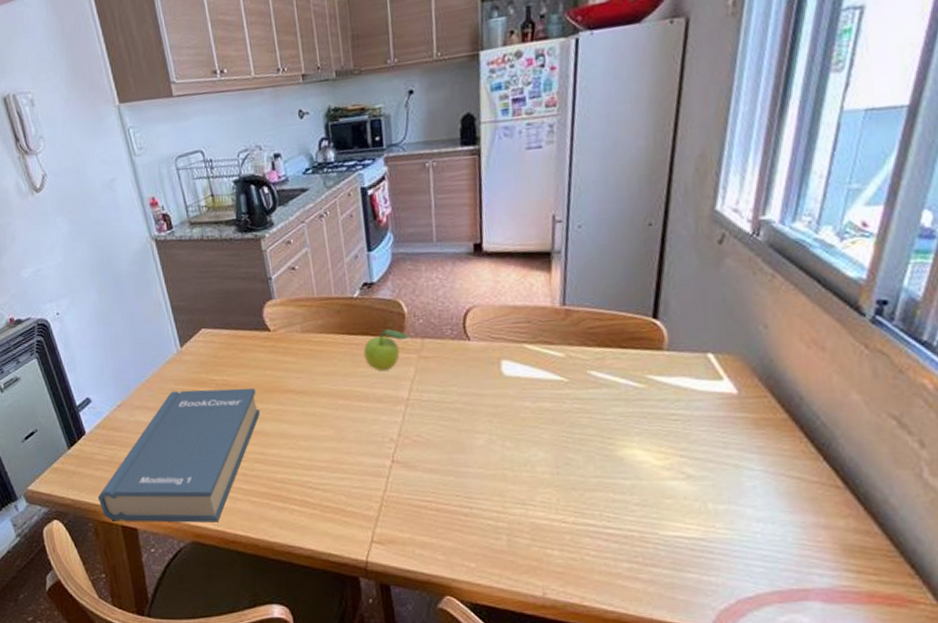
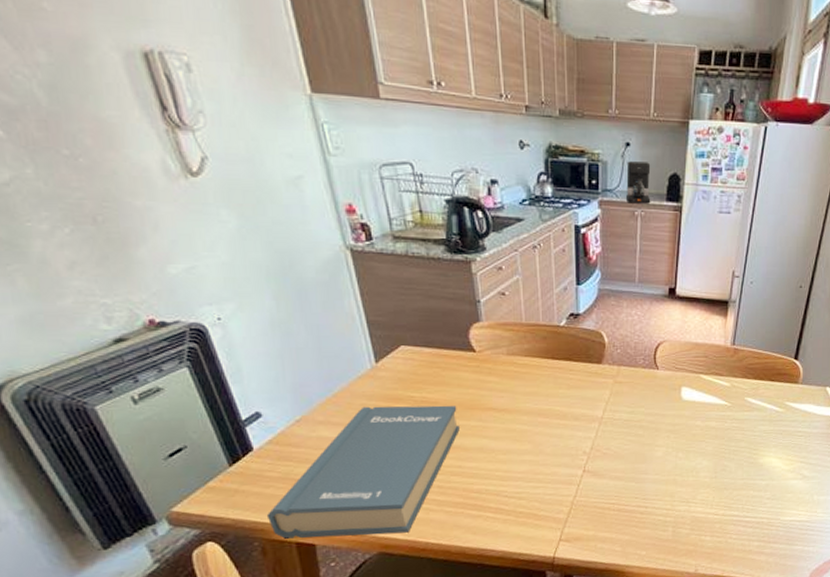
fruit: present [363,328,412,371] -> none [566,355,610,392]
coffee maker: none [412,106,443,154] -> present [626,161,651,204]

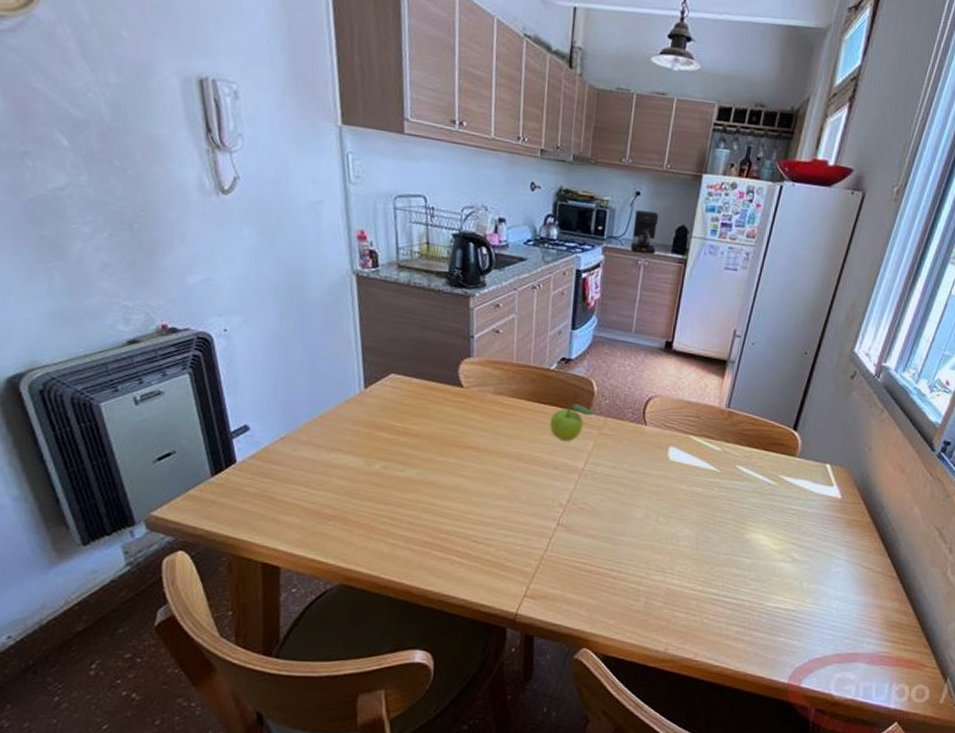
book: present [266,405,460,539] -> none [238,431,438,567]
fruit: none [566,355,610,392] -> present [550,403,597,441]

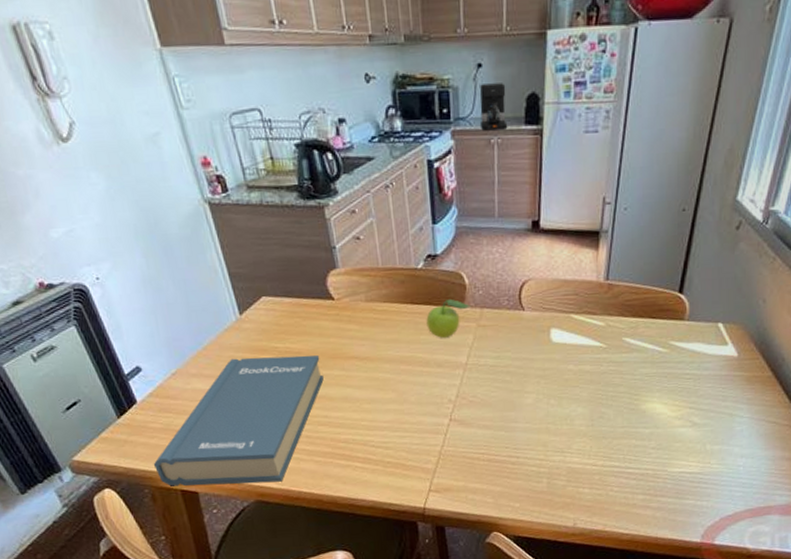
book: none [238,431,438,567] -> present [153,355,324,486]

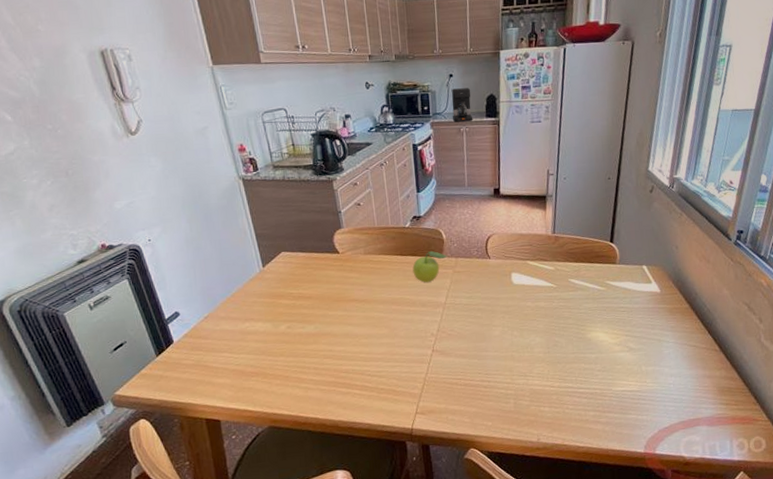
book: present [153,355,324,486] -> none [183,299,329,416]

